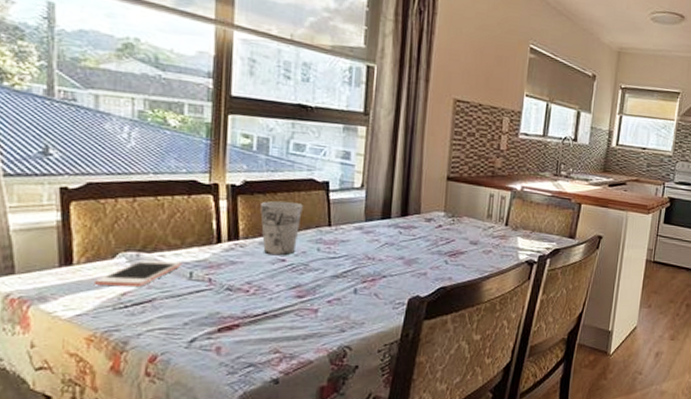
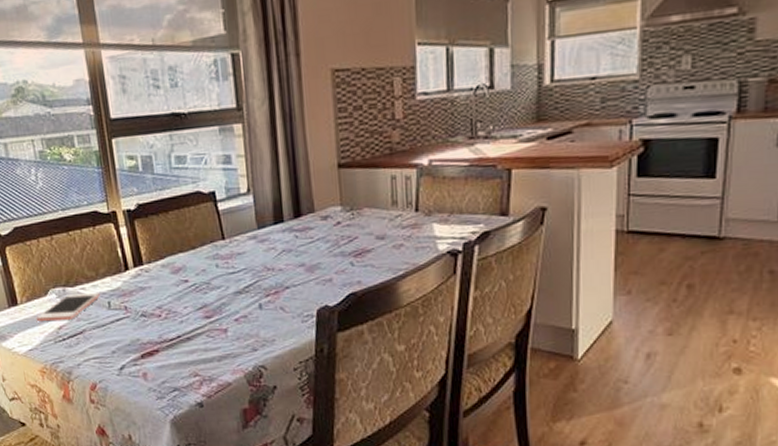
cup: present [260,201,303,256] -> none [156,218,196,277]

